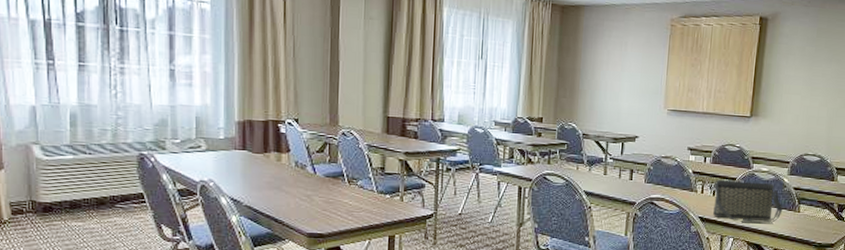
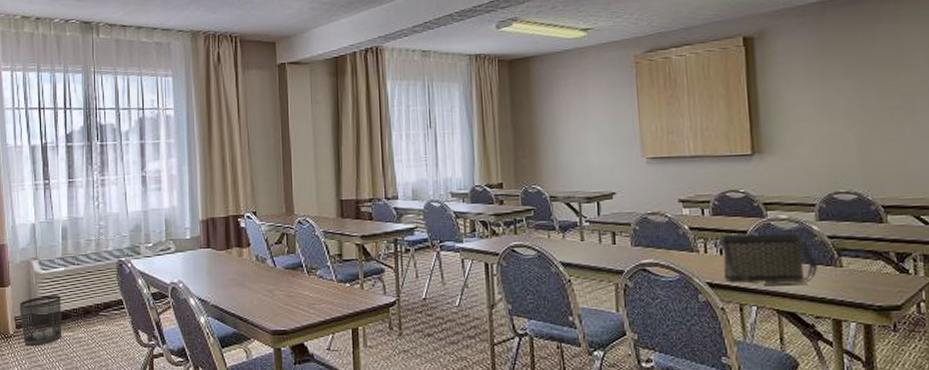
waste bin: none [15,183,70,234] -> present [19,295,62,346]

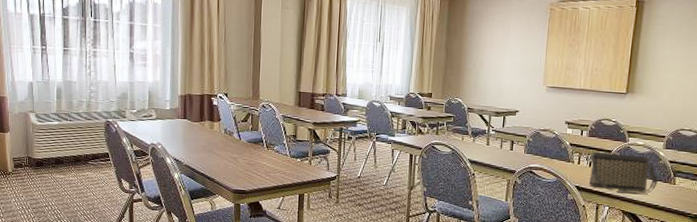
waste bin: present [19,295,62,346] -> none [17,143,55,183]

